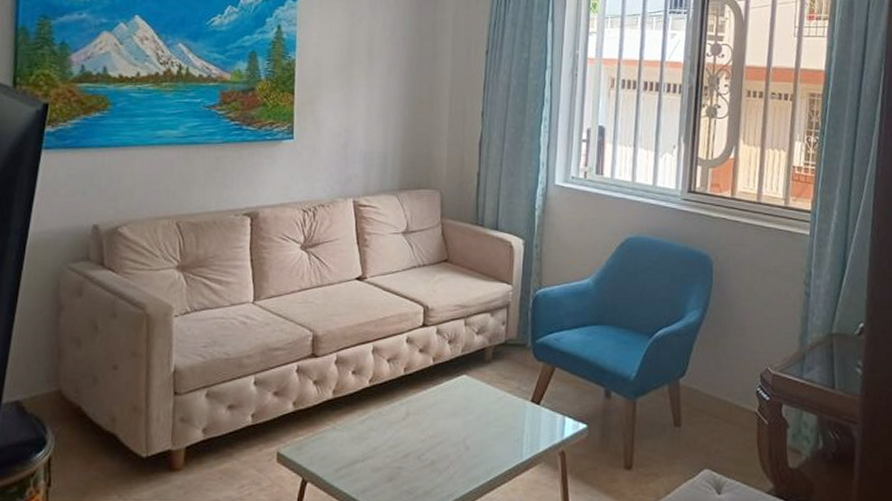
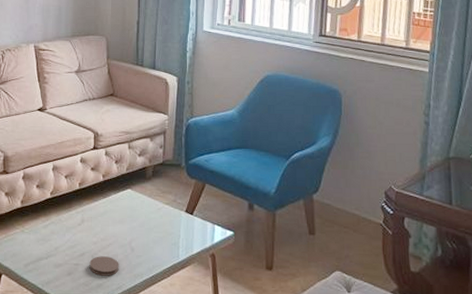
coaster: none [415,457,451,481] -> present [89,256,119,276]

